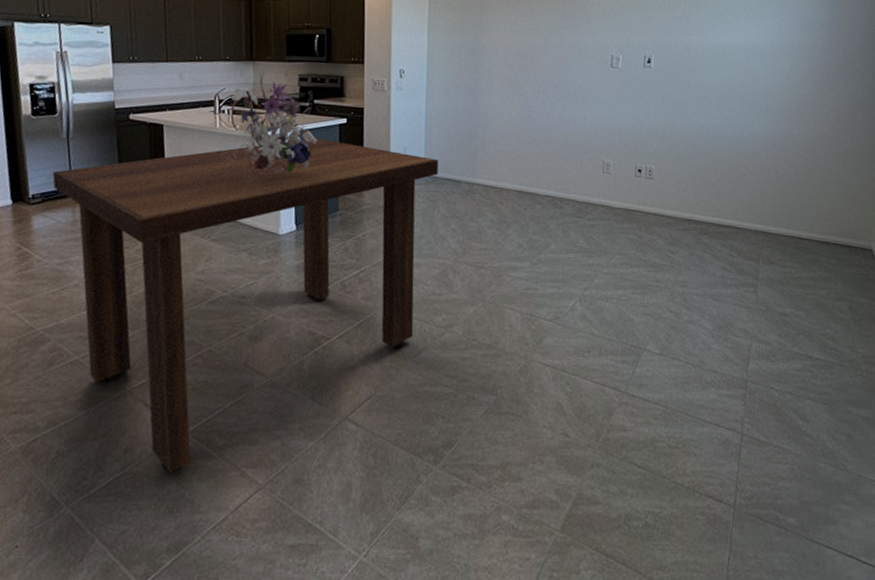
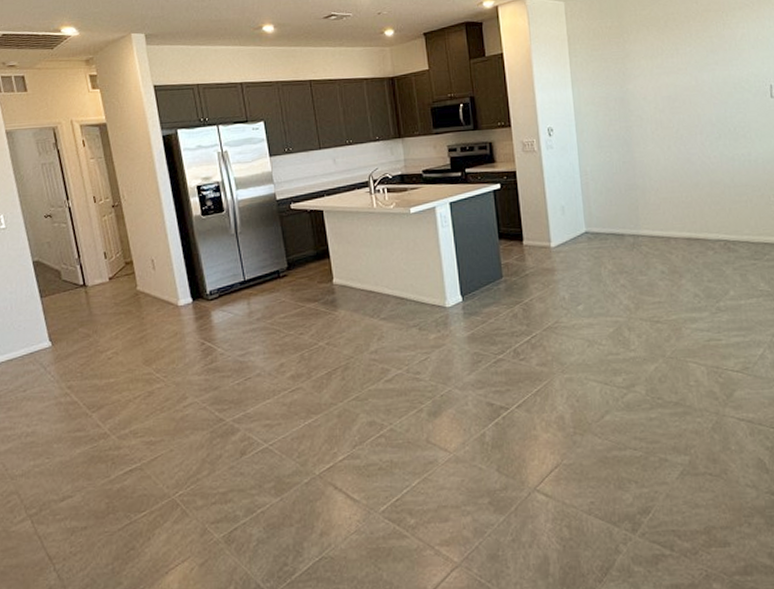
dining table: present [52,138,438,474] -> none [227,207,600,556]
bouquet: present [221,71,318,179] -> none [380,146,473,254]

